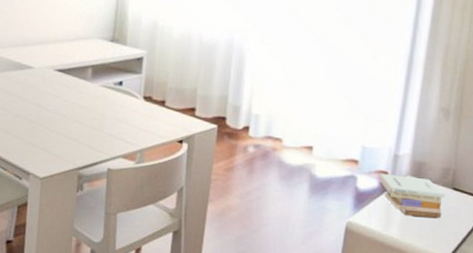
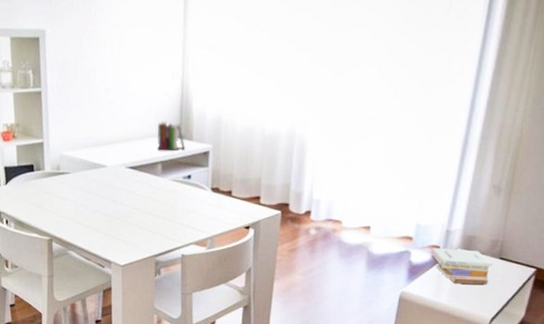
books: none [89,23,118,55] -> present [157,121,185,151]

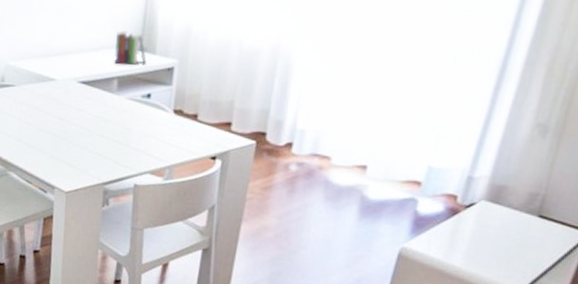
books: present [432,247,492,286] -> none [446,196,528,249]

